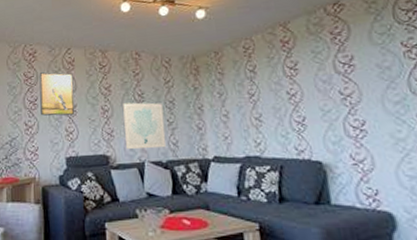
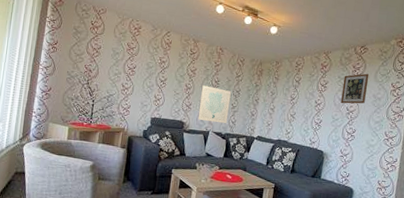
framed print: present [39,72,75,116] -> none [137,46,168,87]
picture frame: none [320,37,366,87] -> present [341,73,369,104]

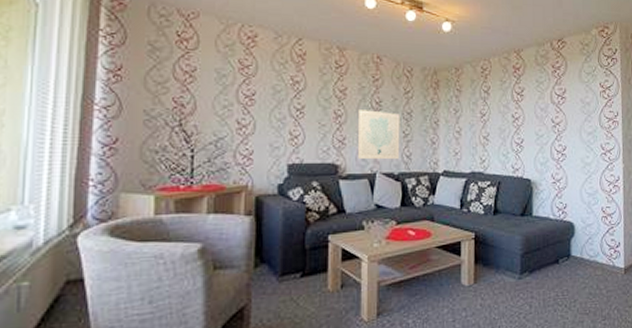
picture frame: present [341,73,369,104] -> none [543,73,573,114]

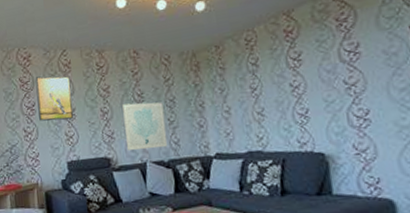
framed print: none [259,62,303,118] -> present [35,75,74,121]

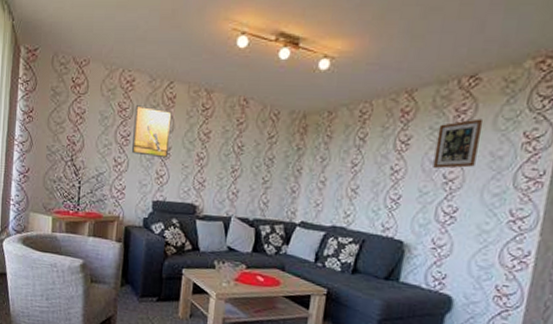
wall art: present [122,102,168,150] -> none [214,153,261,206]
picture frame: none [325,22,372,77] -> present [433,118,484,169]

